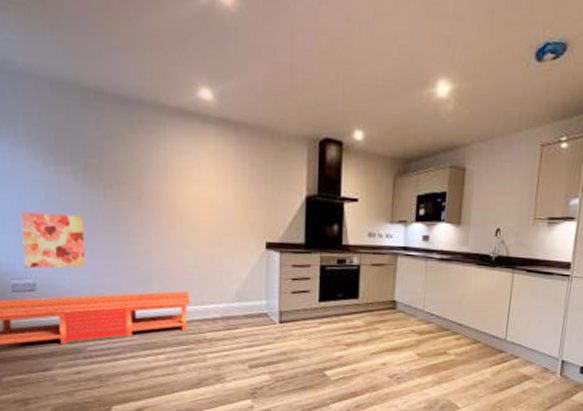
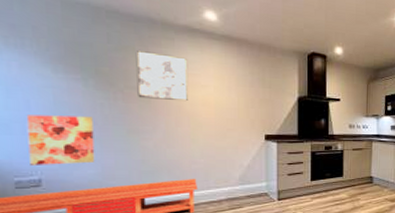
wall art: none [126,139,180,198] -> present [136,51,188,100]

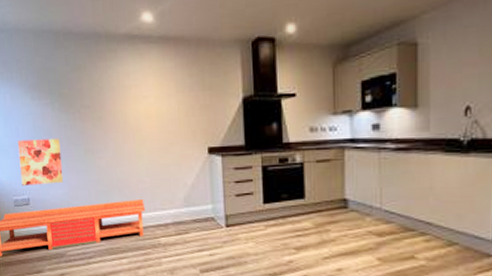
wall art: present [136,51,188,100] -> none [88,67,132,117]

